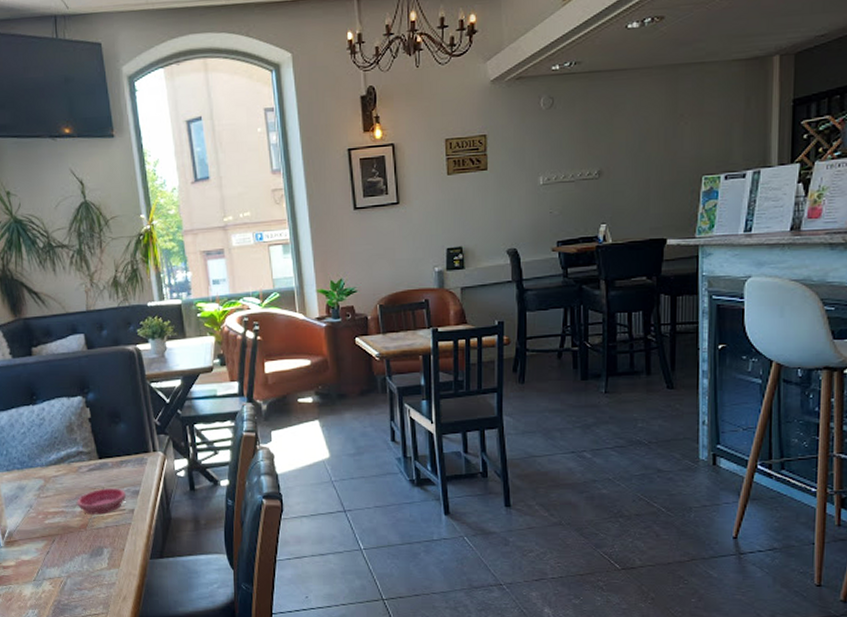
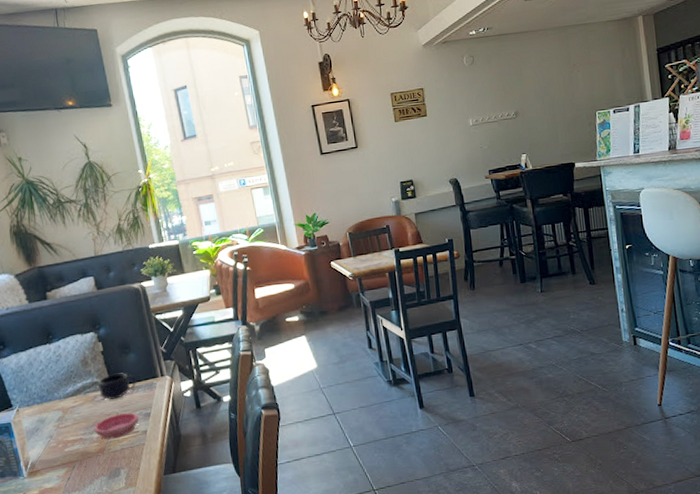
mug: none [83,444,125,472] -> present [97,373,136,400]

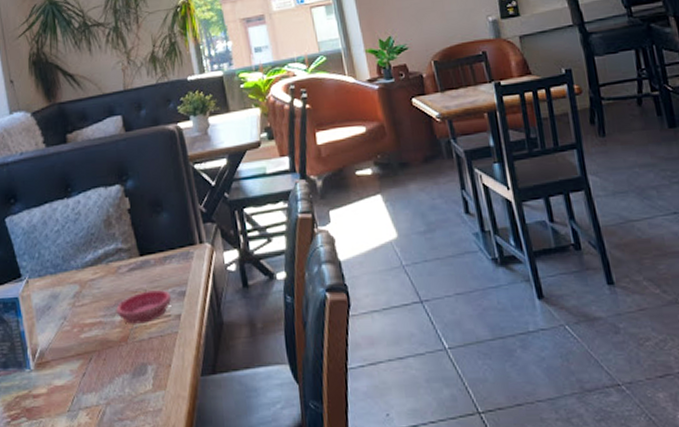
mug: present [97,373,136,400] -> none [122,237,169,272]

